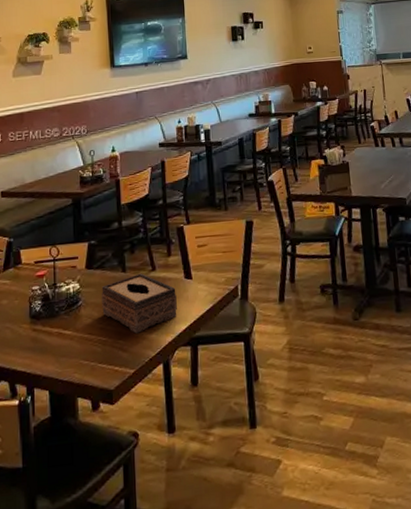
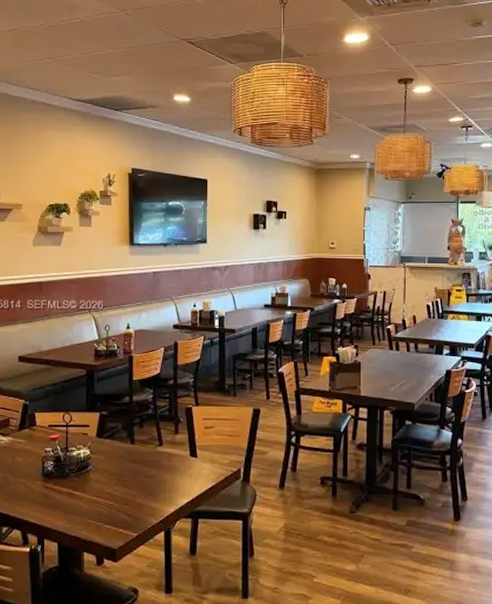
tissue box: present [101,273,177,334] -> none [110,447,181,501]

